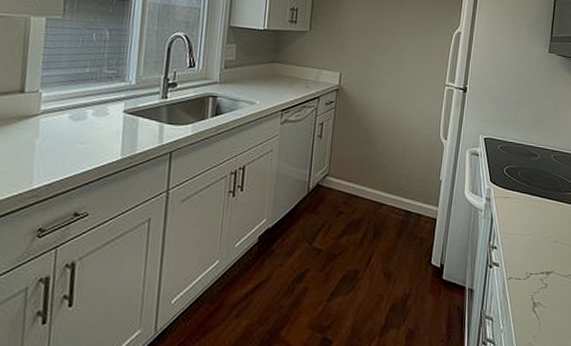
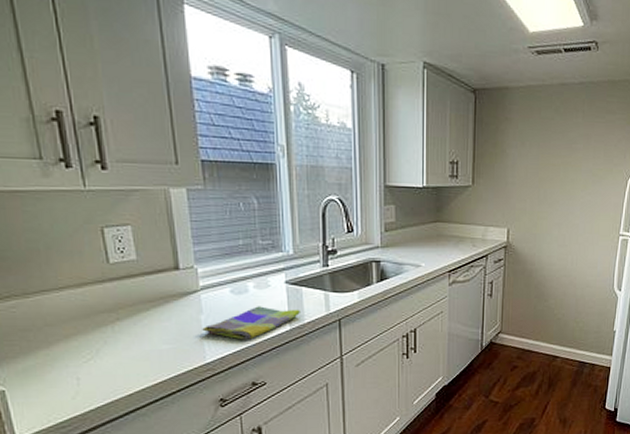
dish towel: none [35,133,134,168] -> present [202,306,300,340]

